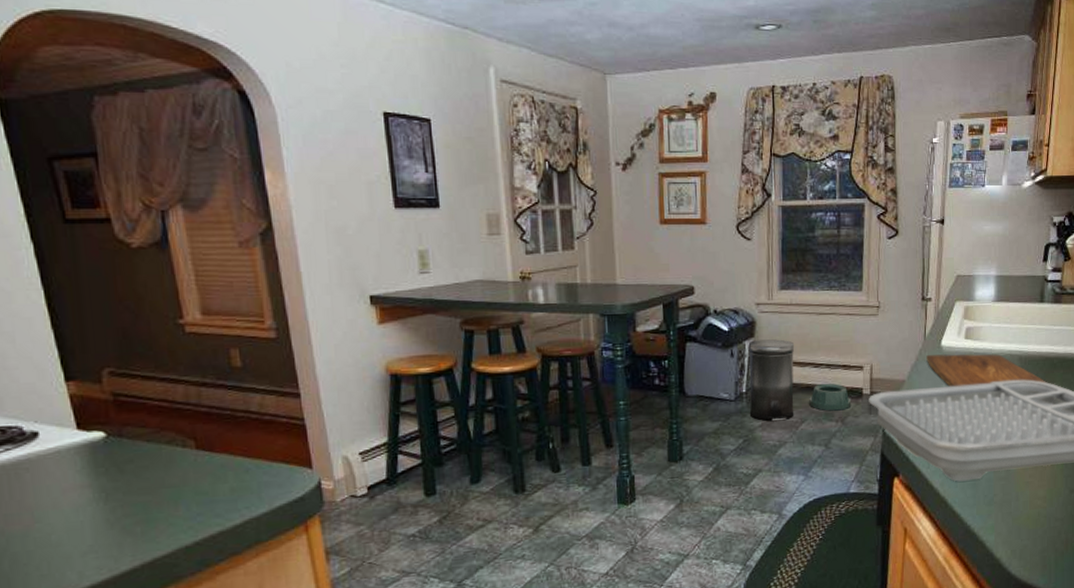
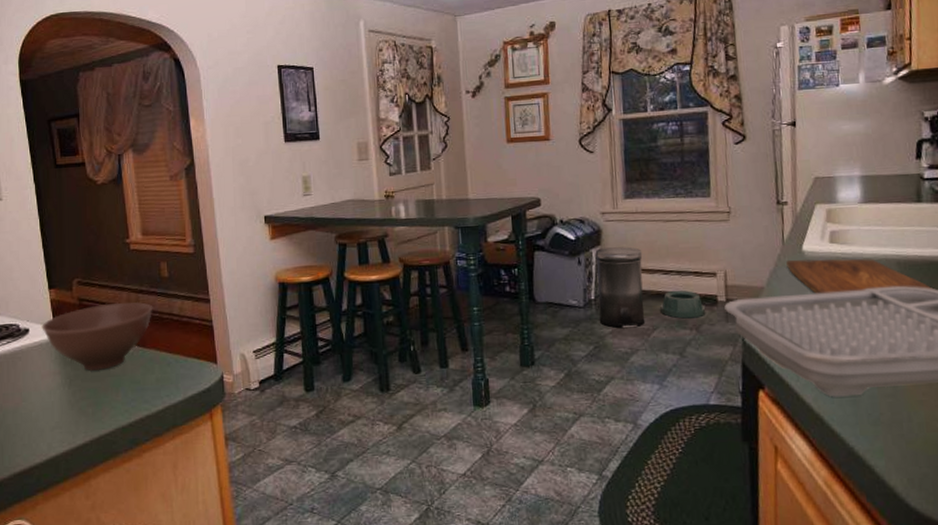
bowl: none [58,396,222,483] -> present [41,301,153,372]

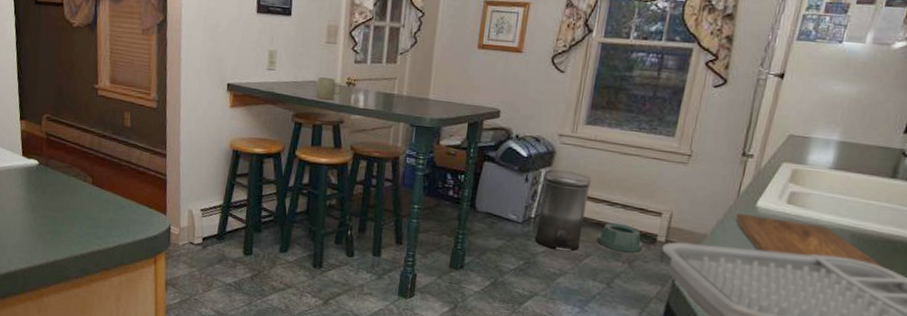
bowl: present [41,301,153,372] -> none [11,142,114,203]
mug: none [354,194,381,217] -> present [315,77,342,100]

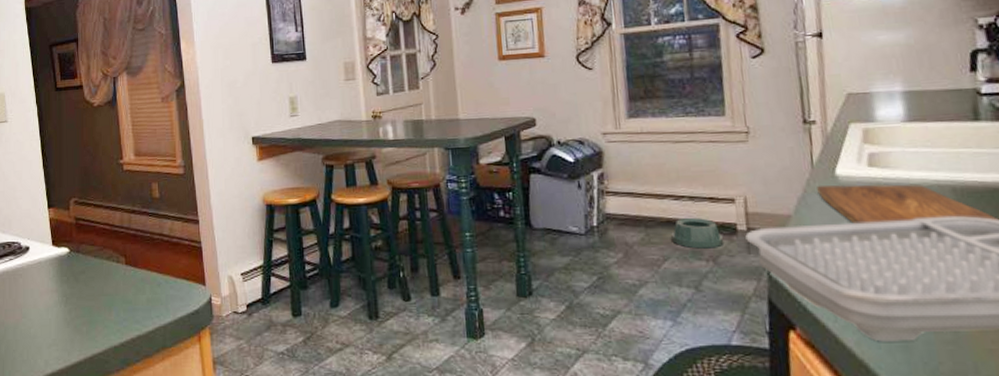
mug: present [315,77,342,100] -> none [341,114,369,137]
pedal bin: present [535,169,592,252] -> none [596,169,654,259]

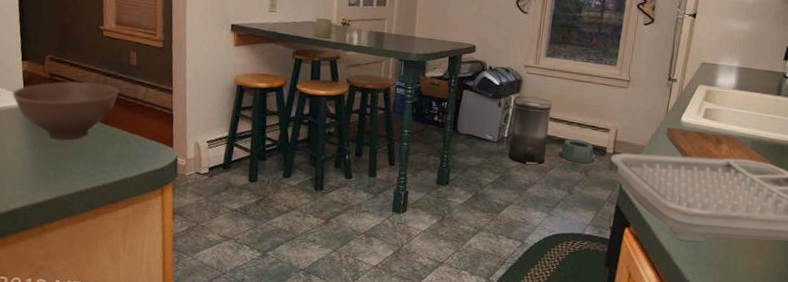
bowl: none [41,221,145,290] -> present [12,81,120,140]
mug: none [341,114,369,137] -> present [314,18,338,38]
pedal bin: none [596,169,654,259] -> present [508,95,553,165]

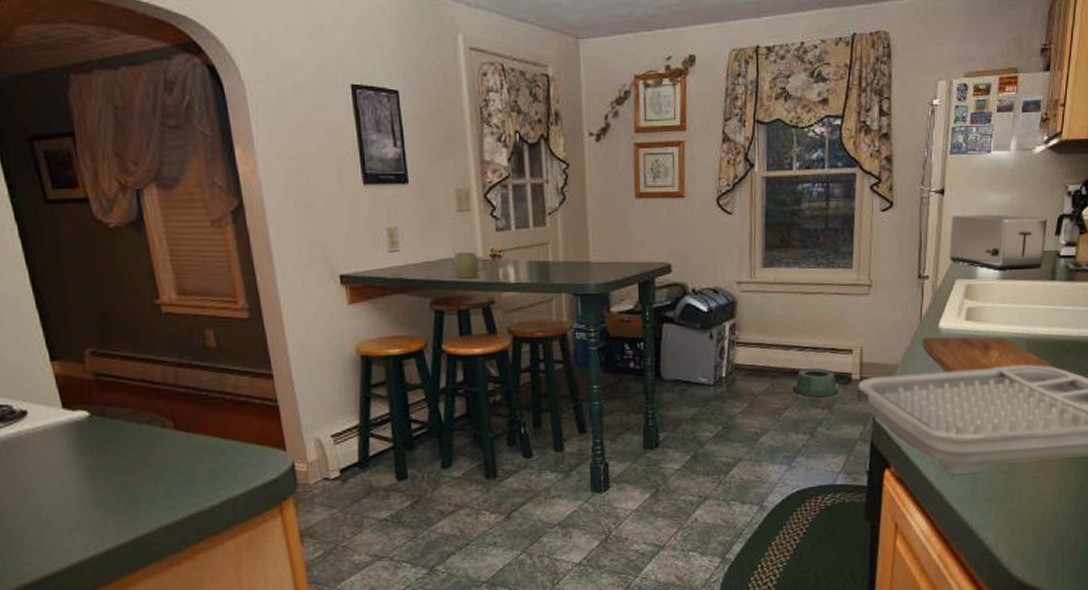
bowl: present [12,81,120,140] -> none [45,377,199,462]
pedal bin: present [508,95,553,165] -> none [728,320,779,408]
toaster: none [695,35,778,85] -> present [949,213,1047,270]

